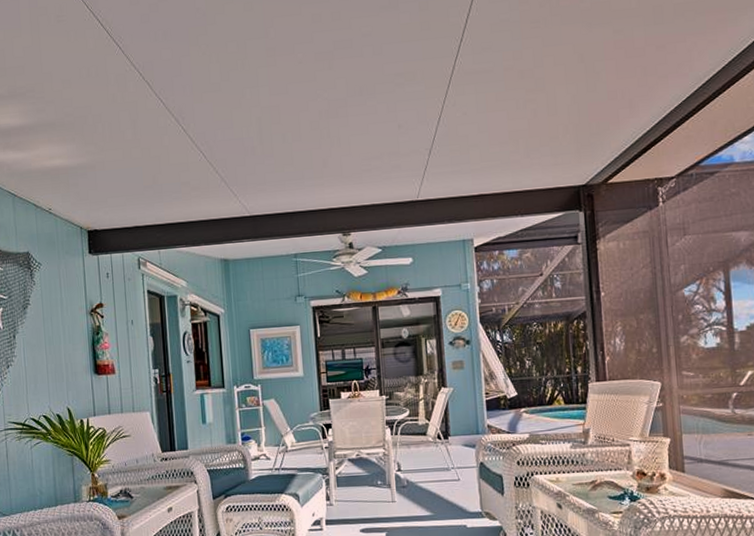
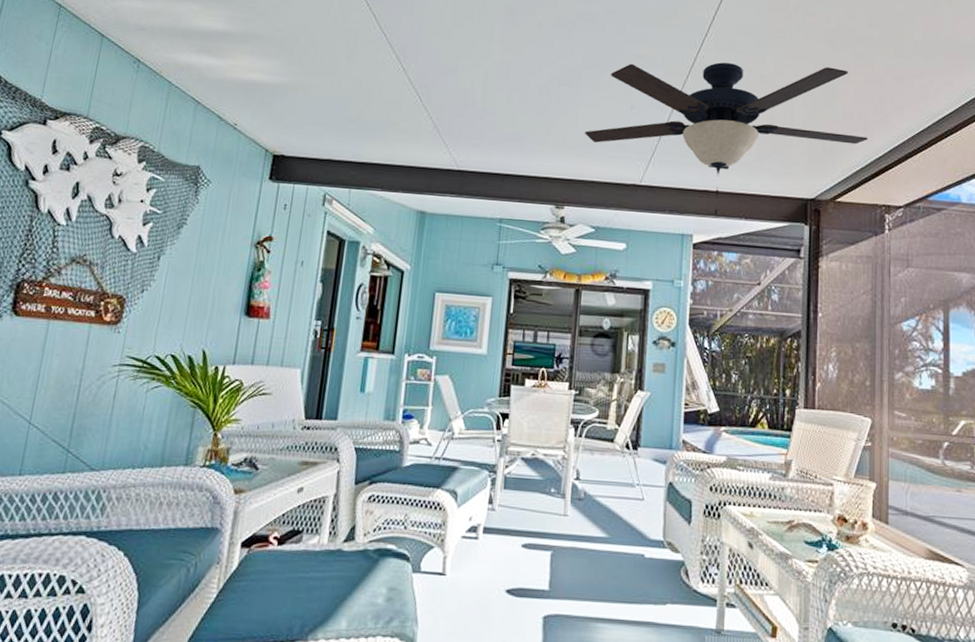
ceiling fan: none [359,48,635,218] -> present [585,62,869,216]

